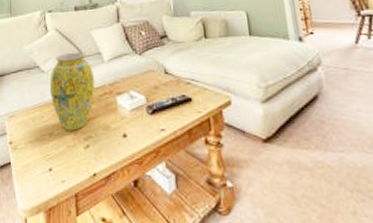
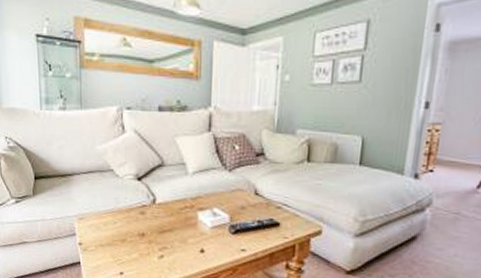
vase: present [50,53,95,131] -> none [125,159,176,240]

